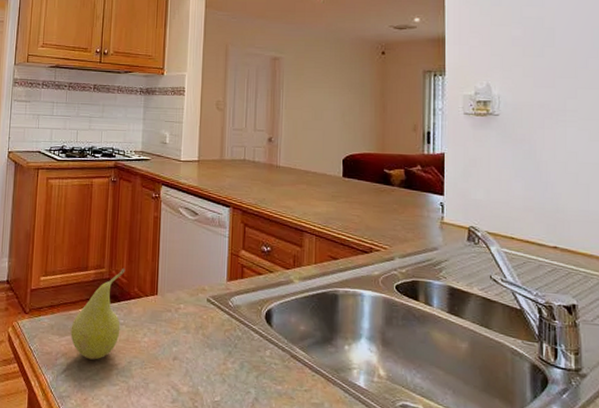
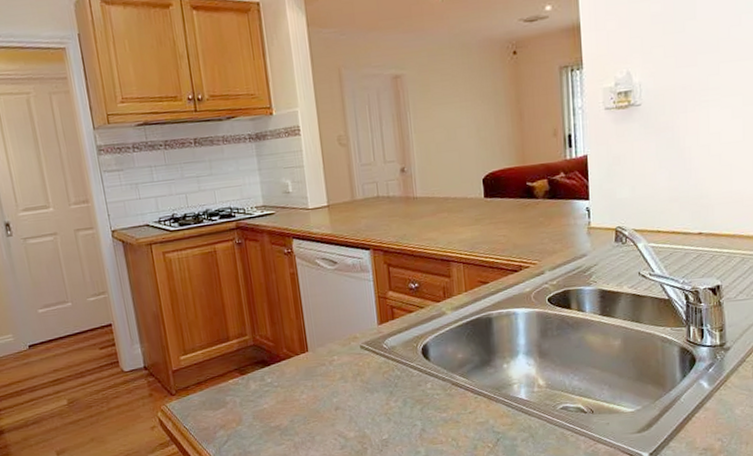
fruit: present [70,267,126,360] -> none [223,331,277,427]

